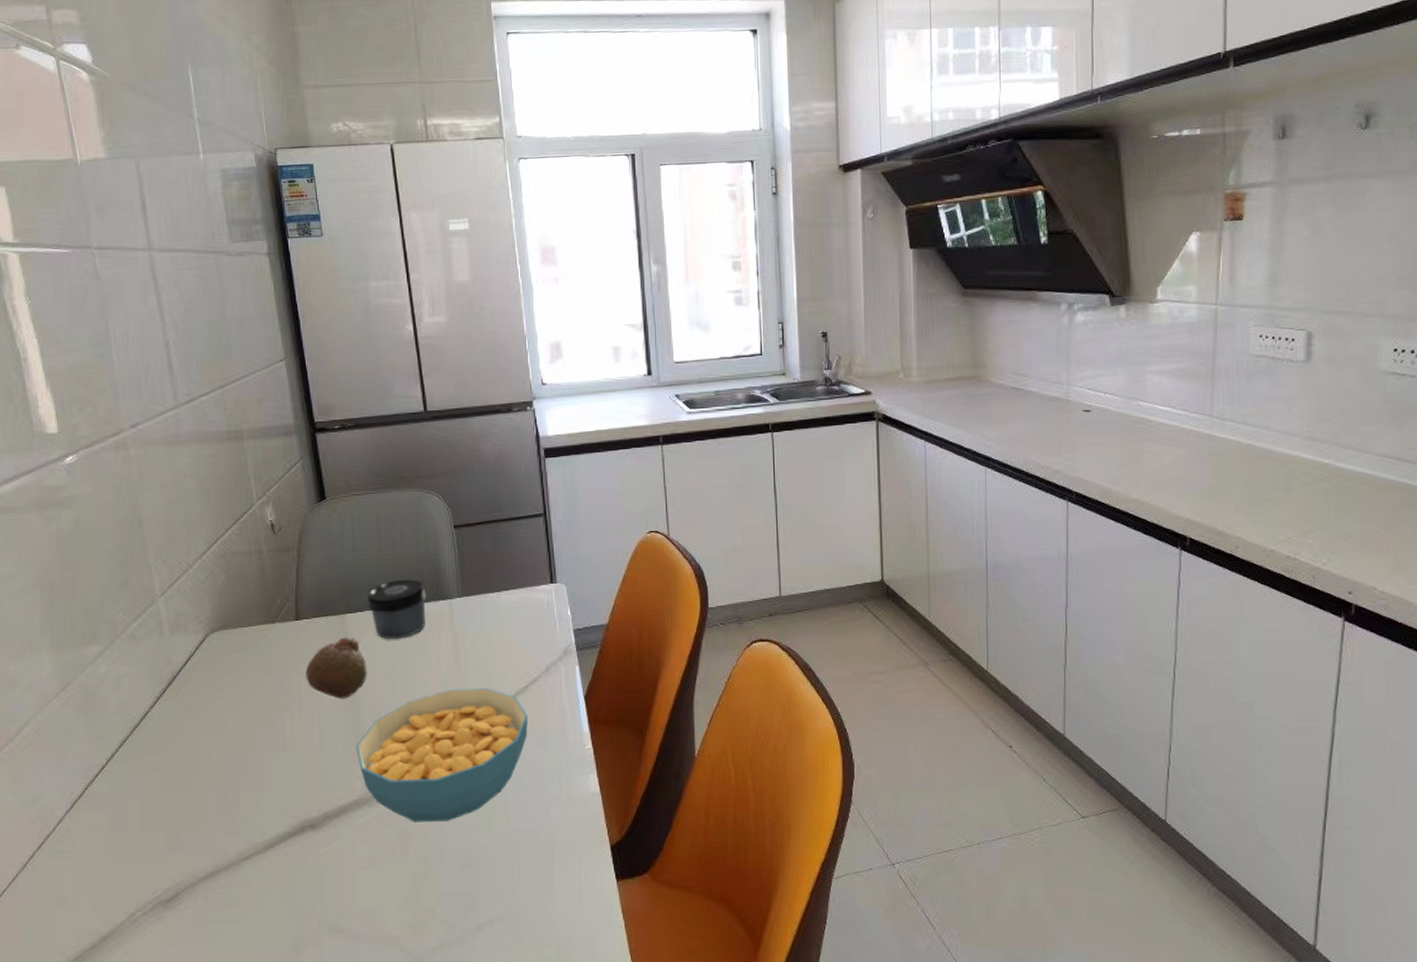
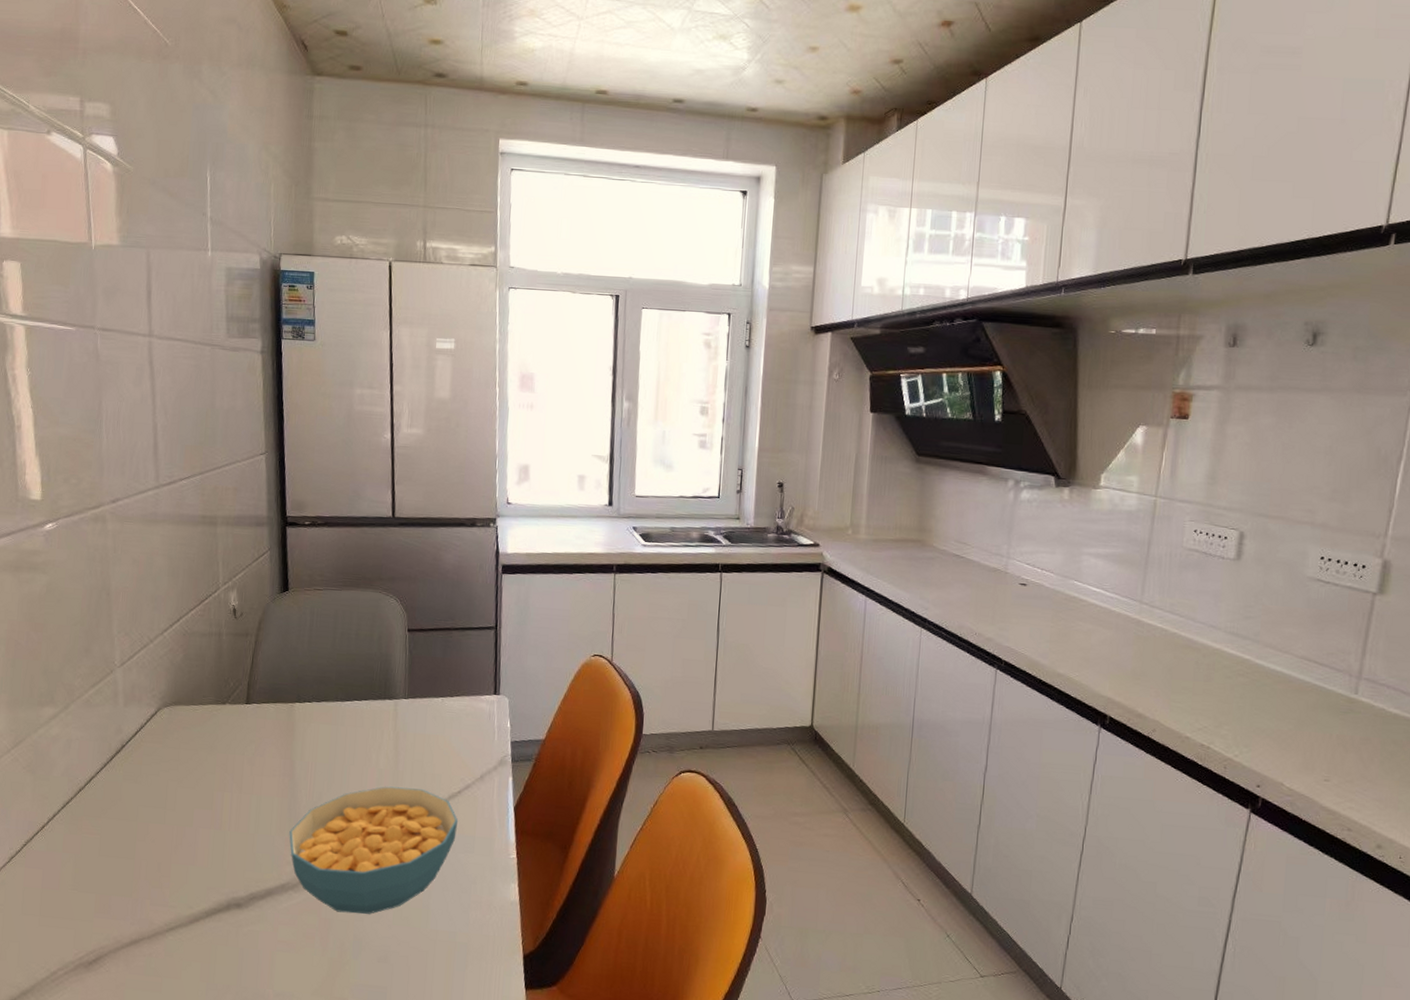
fruit: present [305,637,367,699] -> none [249,725,309,785]
jar: present [367,579,427,639] -> none [316,675,374,733]

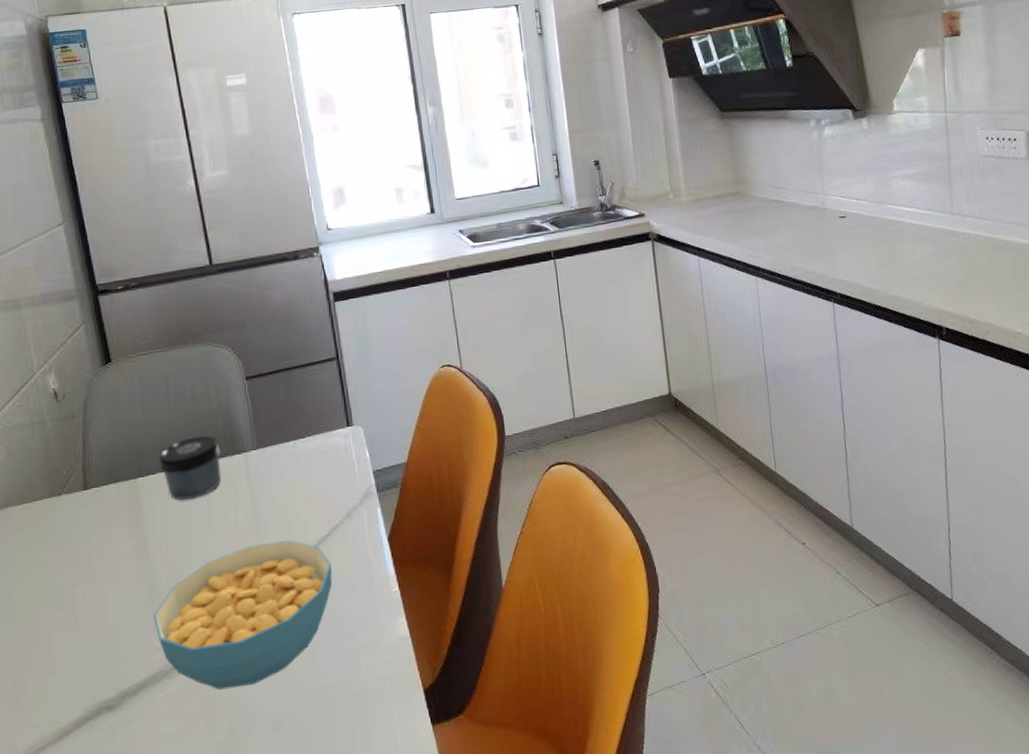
jar: none [316,675,374,733] -> present [159,435,222,500]

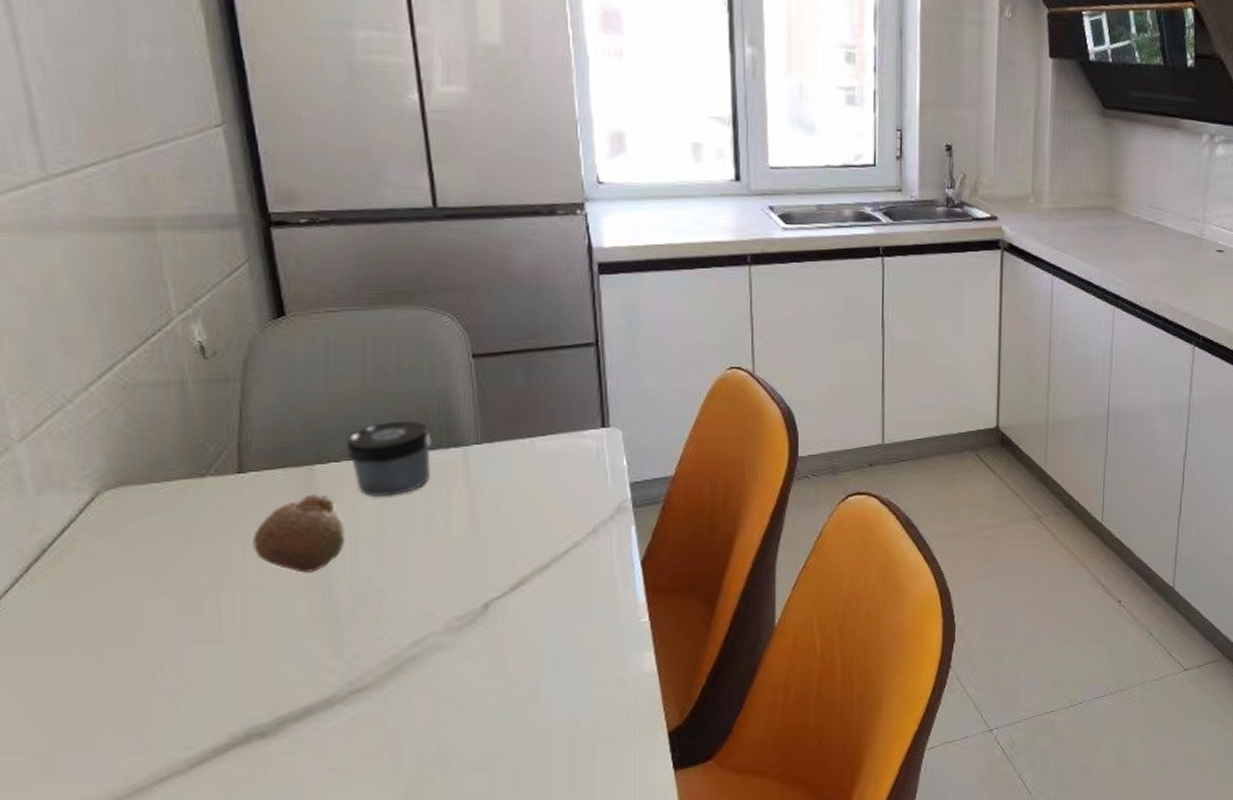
fruit: none [96,502,162,568] -> present [253,494,345,573]
cereal bowl: present [153,540,333,690] -> none [327,555,568,721]

